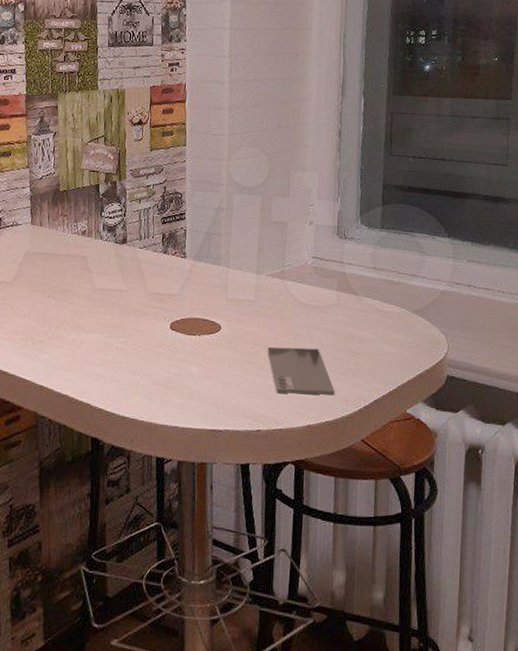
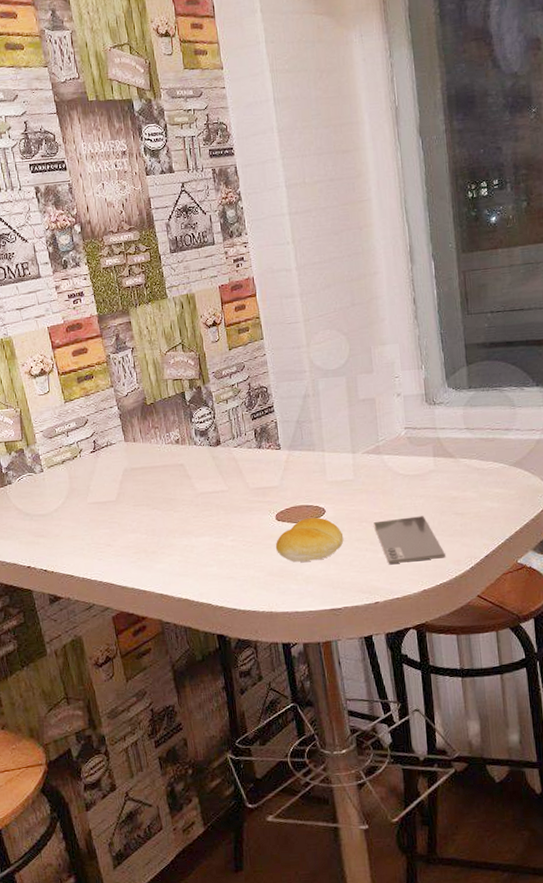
bread roll: none [165,331,236,377] -> present [275,517,344,562]

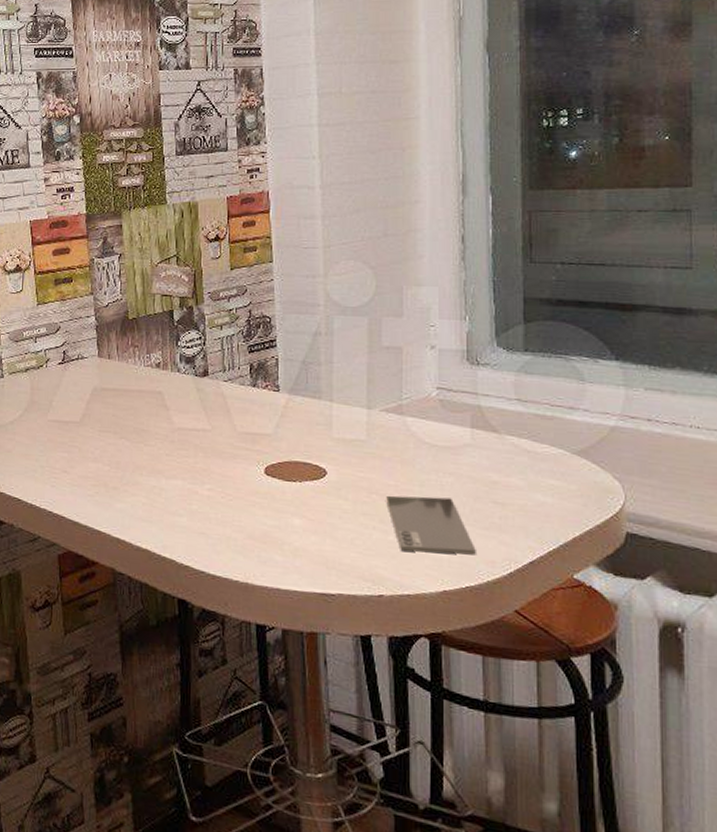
bread roll: present [275,517,344,562] -> none [260,477,346,531]

